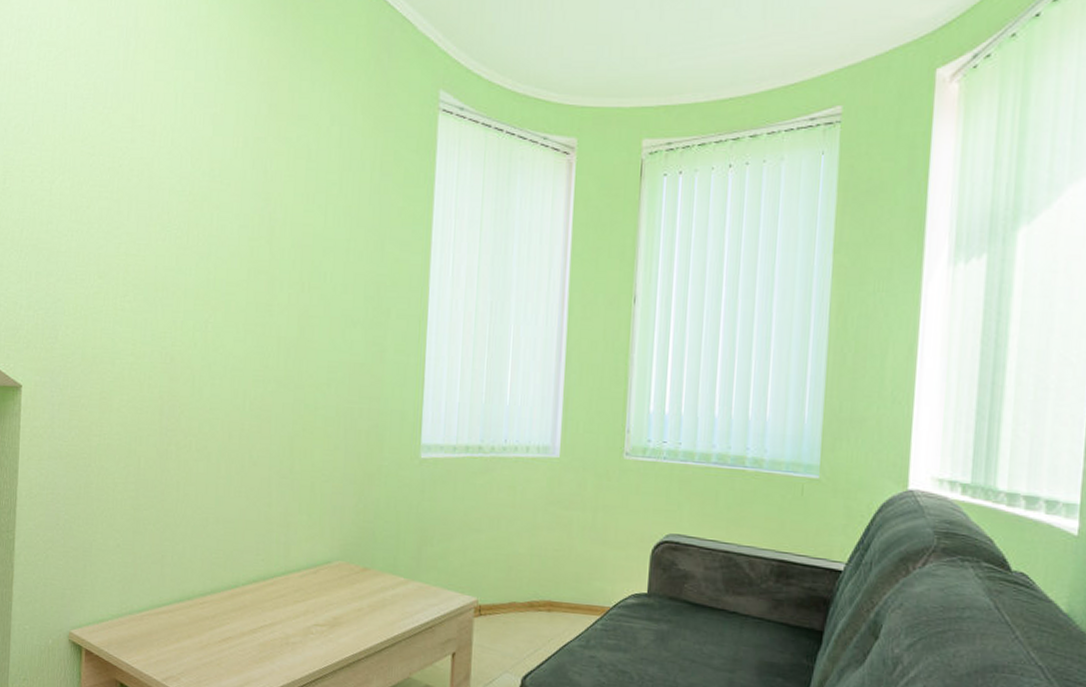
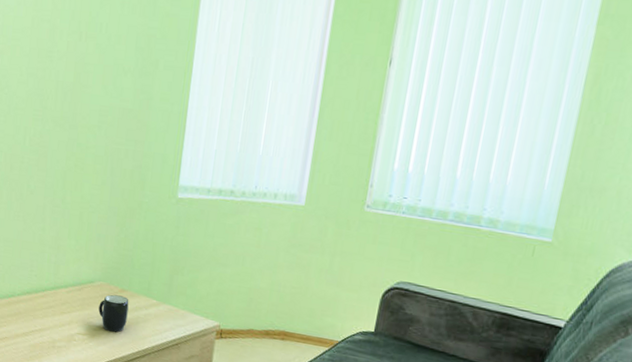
mug: none [338,575,373,620] -> present [98,294,129,333]

